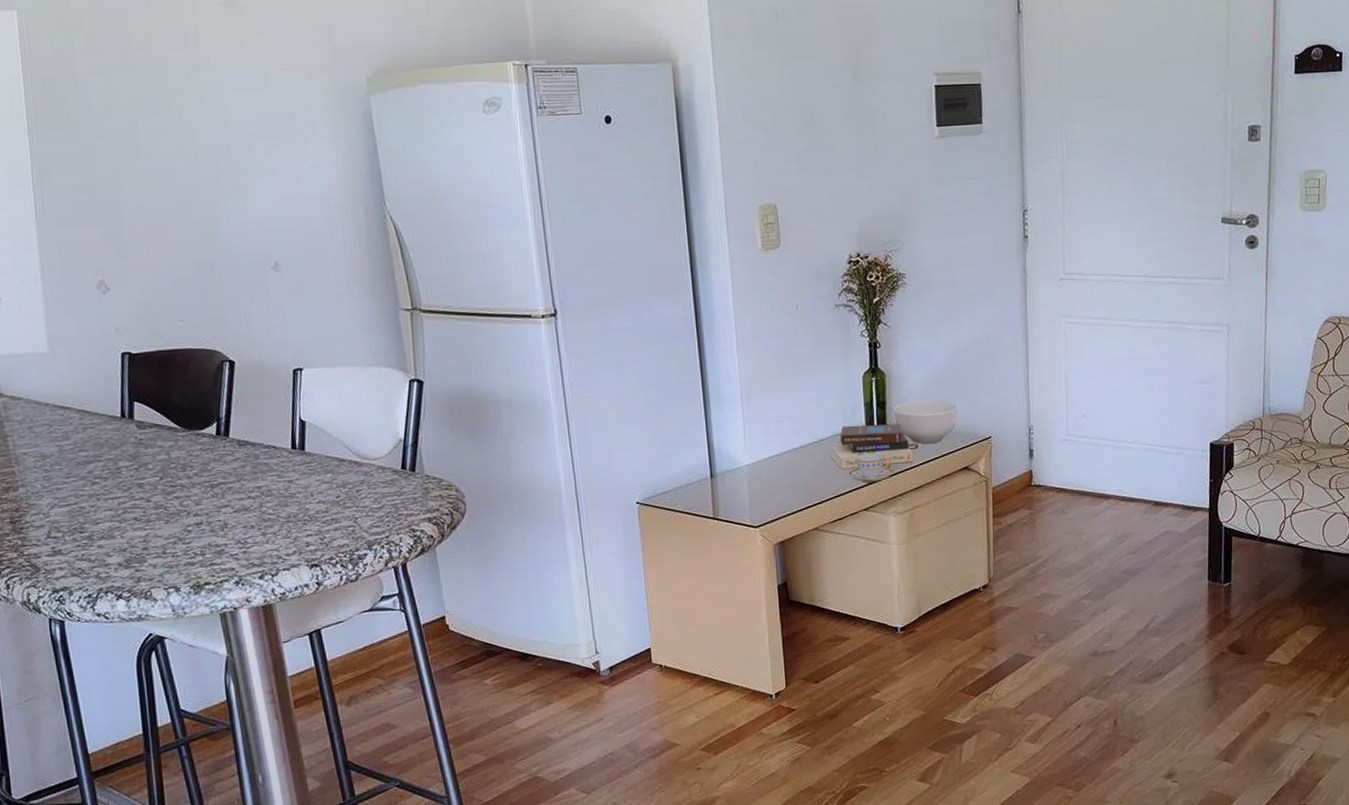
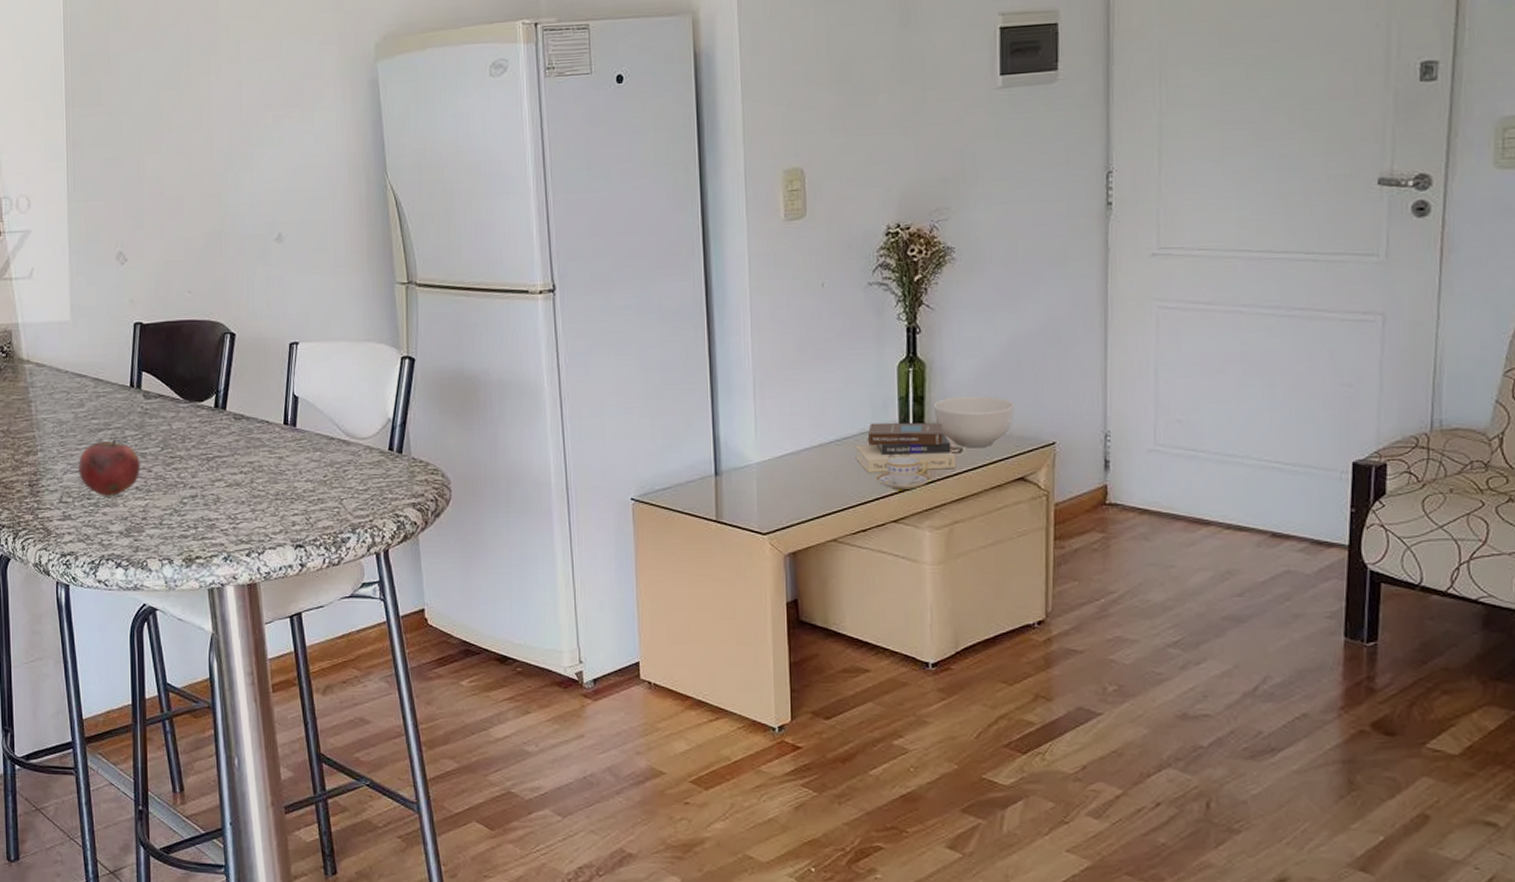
fruit: none [67,469,138,530] -> present [79,437,140,497]

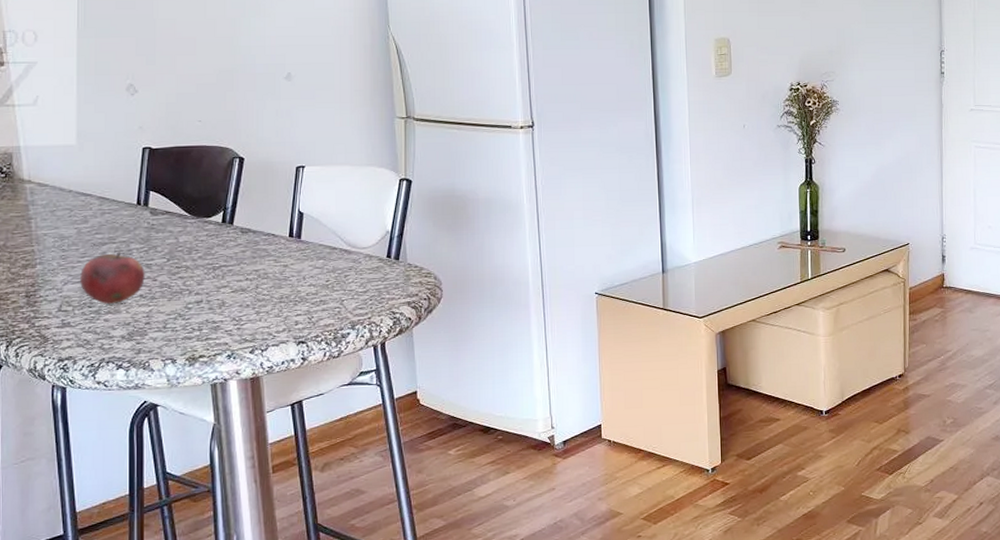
books: present [855,422,957,473] -> none [768,230,841,268]
teacup: present [876,456,931,491] -> none [783,255,823,282]
bowl: present [933,396,1014,447] -> none [824,210,881,248]

